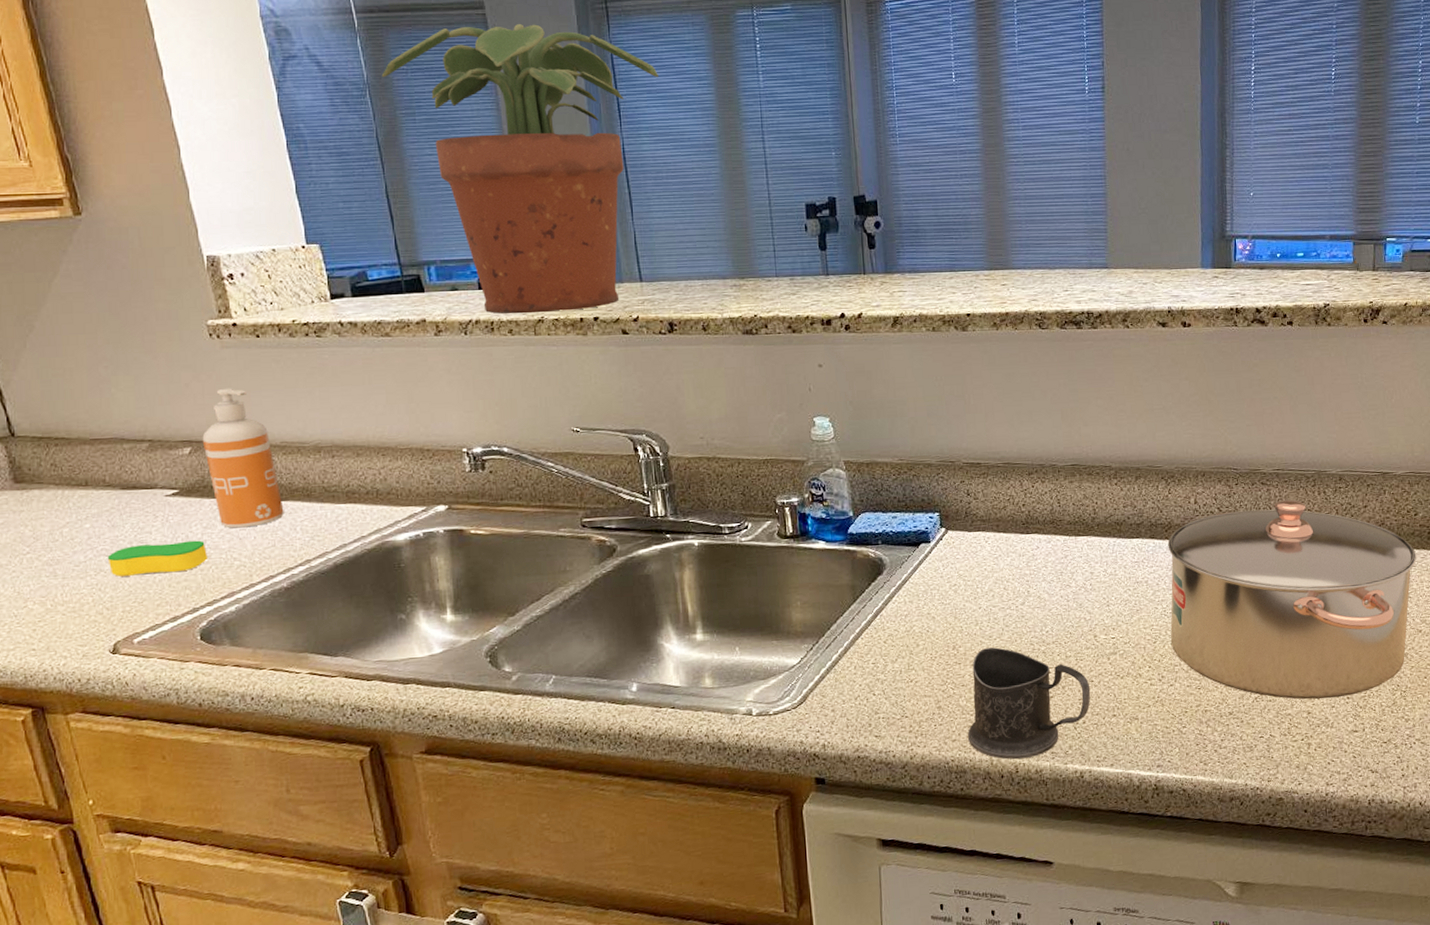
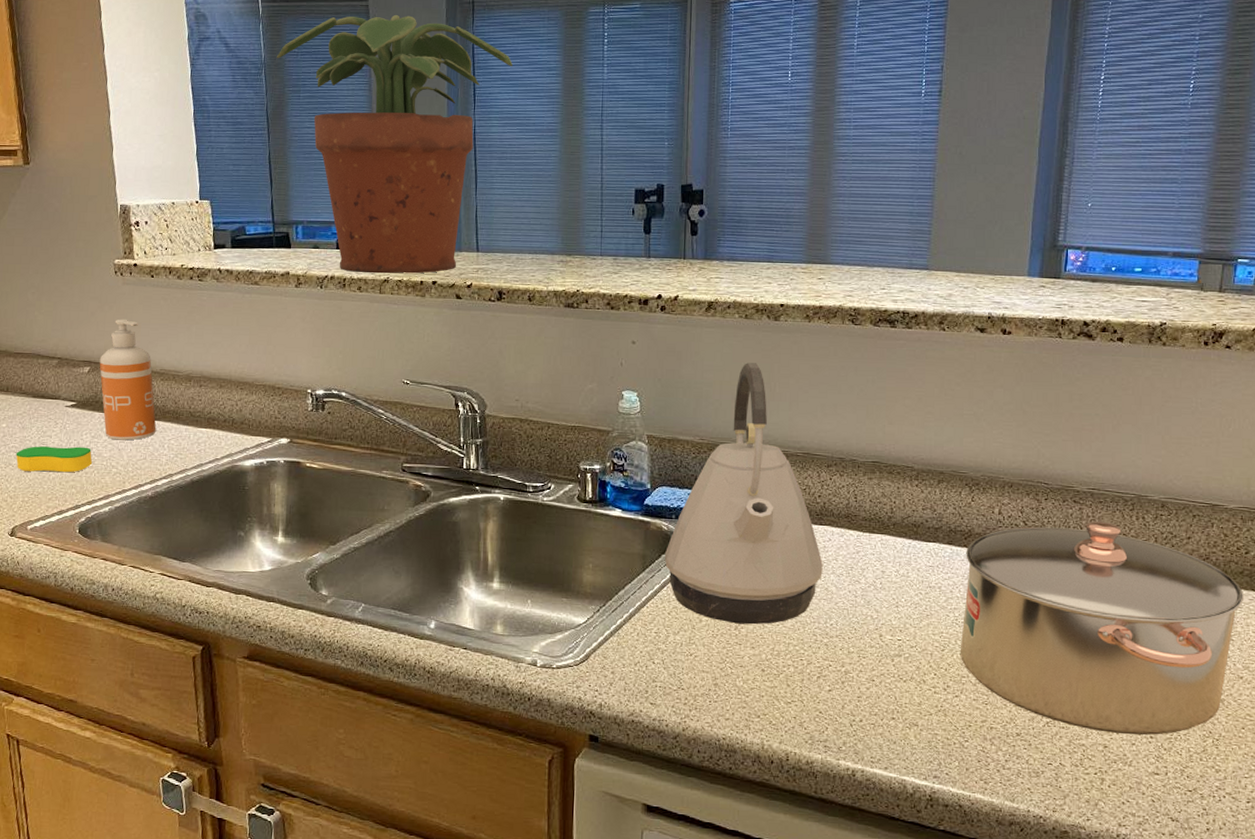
kettle: none [875,376,1034,644] -> present [665,363,823,625]
mug: present [968,647,1091,760] -> none [742,633,871,748]

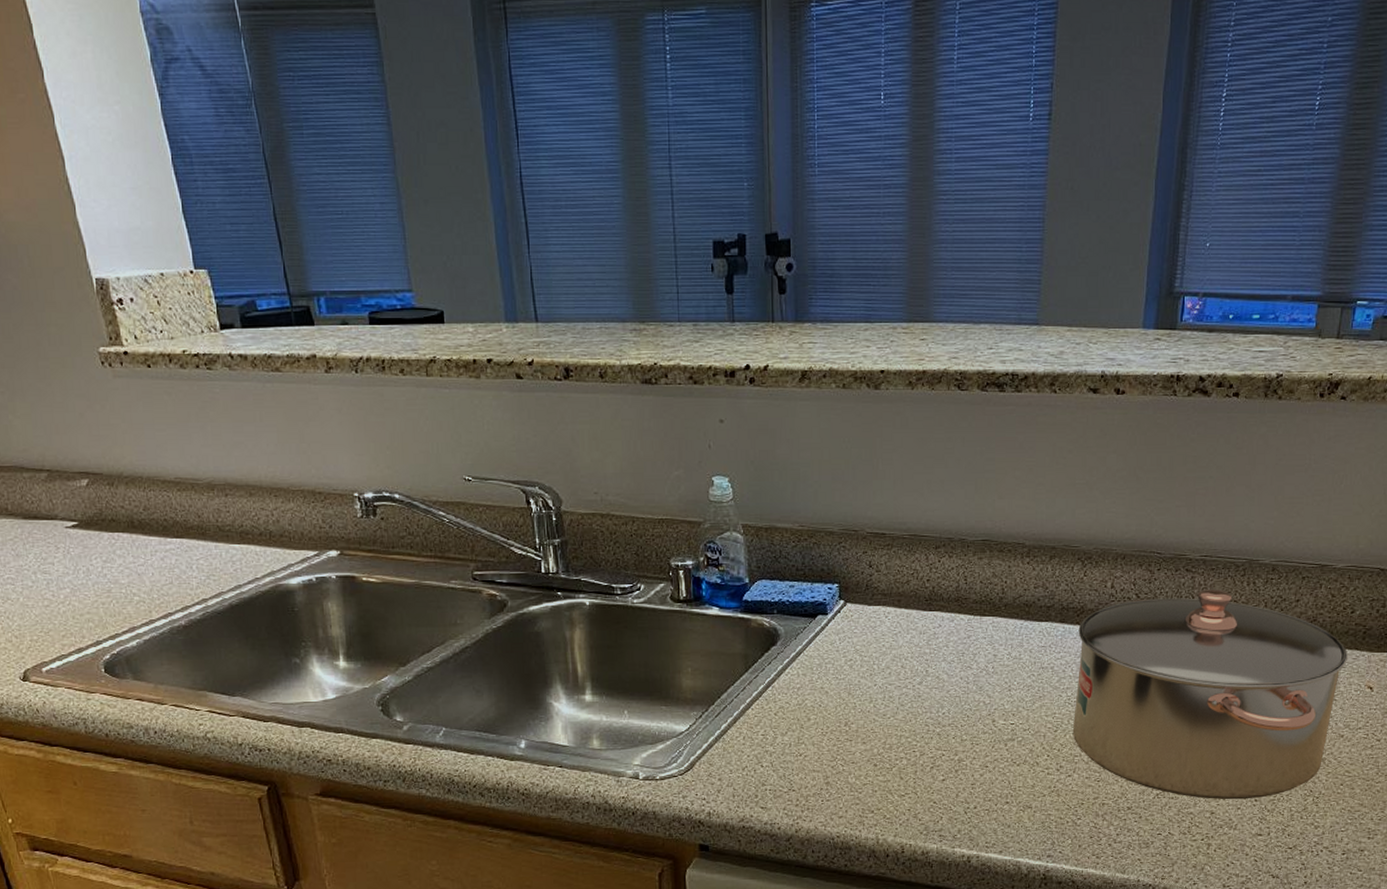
sponge: present [16,446,93,473] -> none [13,573,109,606]
soap dispenser: present [99,319,157,441] -> none [98,419,180,564]
potted plant: present [276,14,513,274] -> none [267,25,559,353]
kettle: present [665,363,823,625] -> none [768,438,933,720]

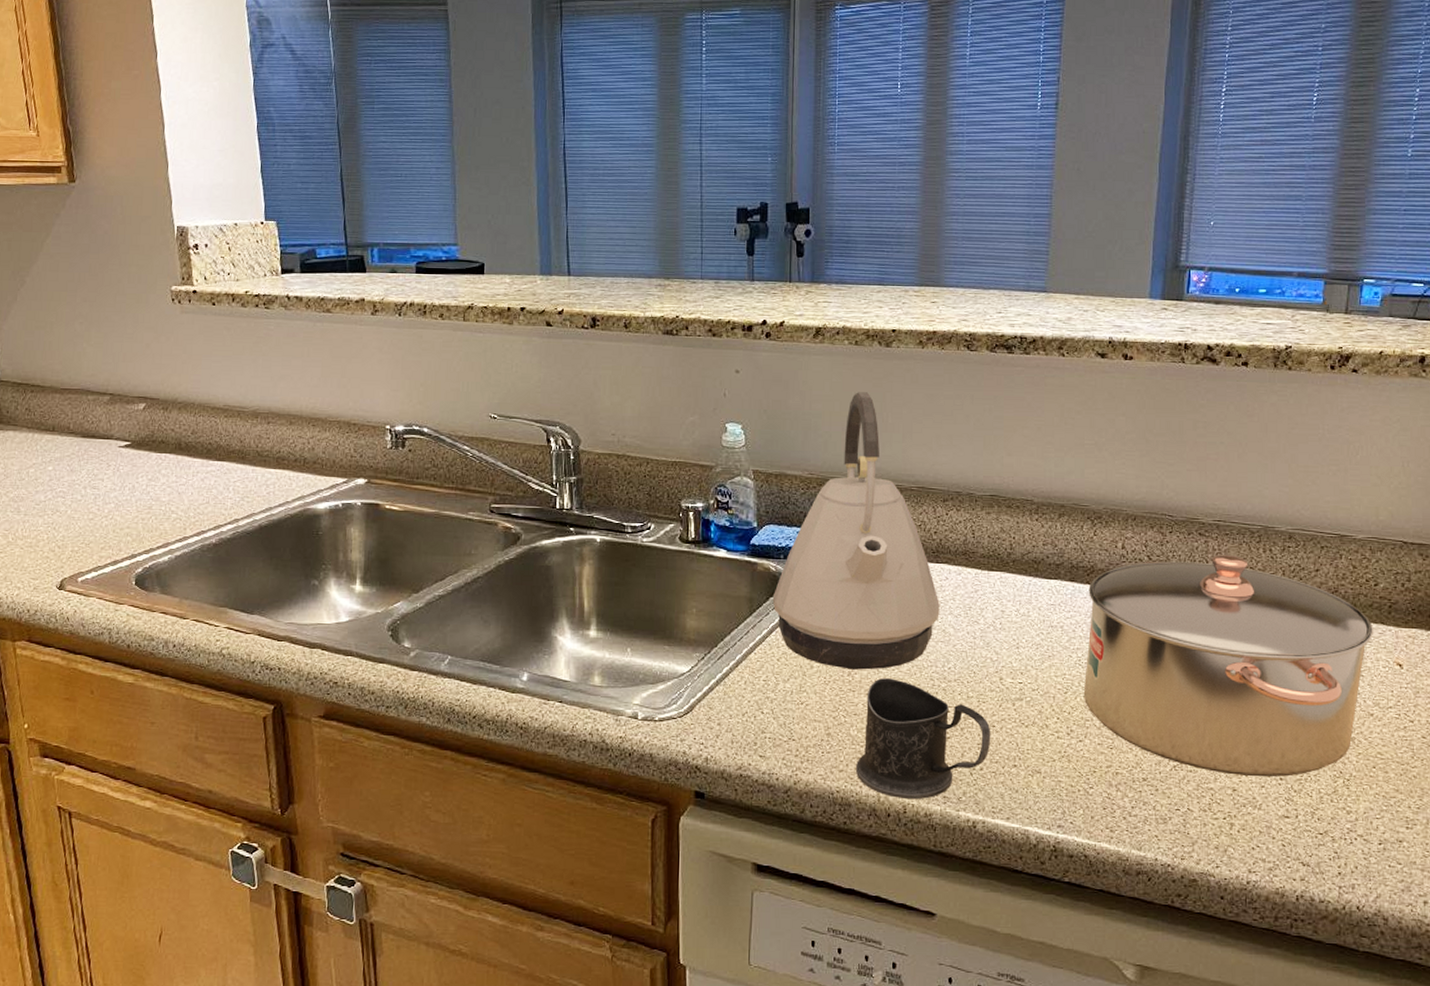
kettle: none [768,438,933,720] -> present [773,392,940,670]
mug: none [855,726,984,840] -> present [856,678,991,800]

